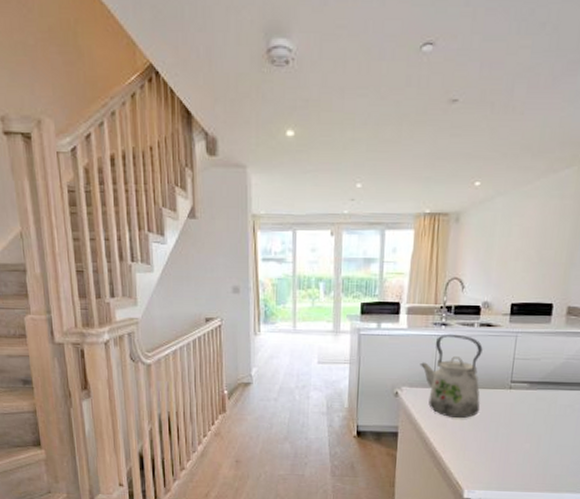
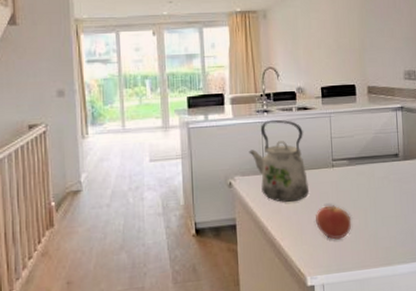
apple: none [482,426,522,460] -> present [316,205,352,240]

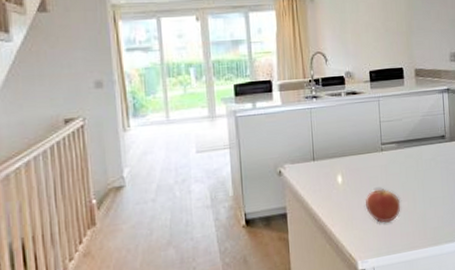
kettle: present [248,119,309,203] -> none [298,105,358,189]

